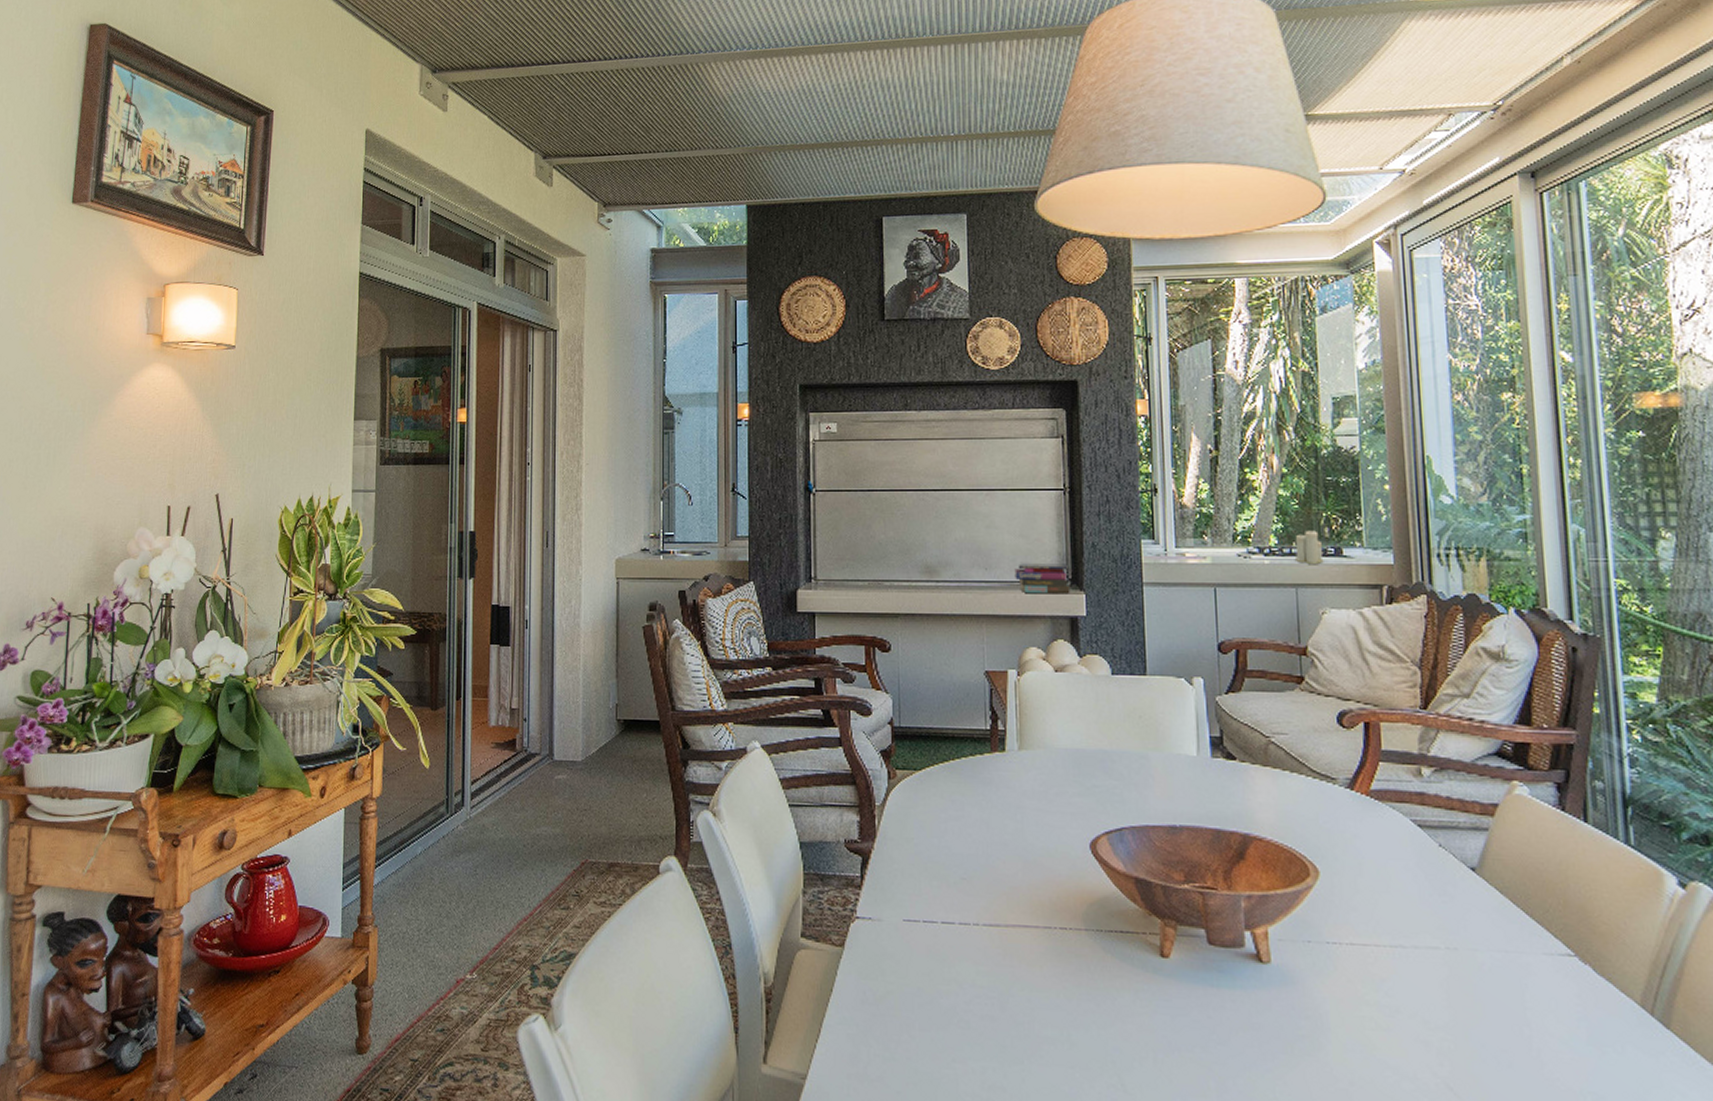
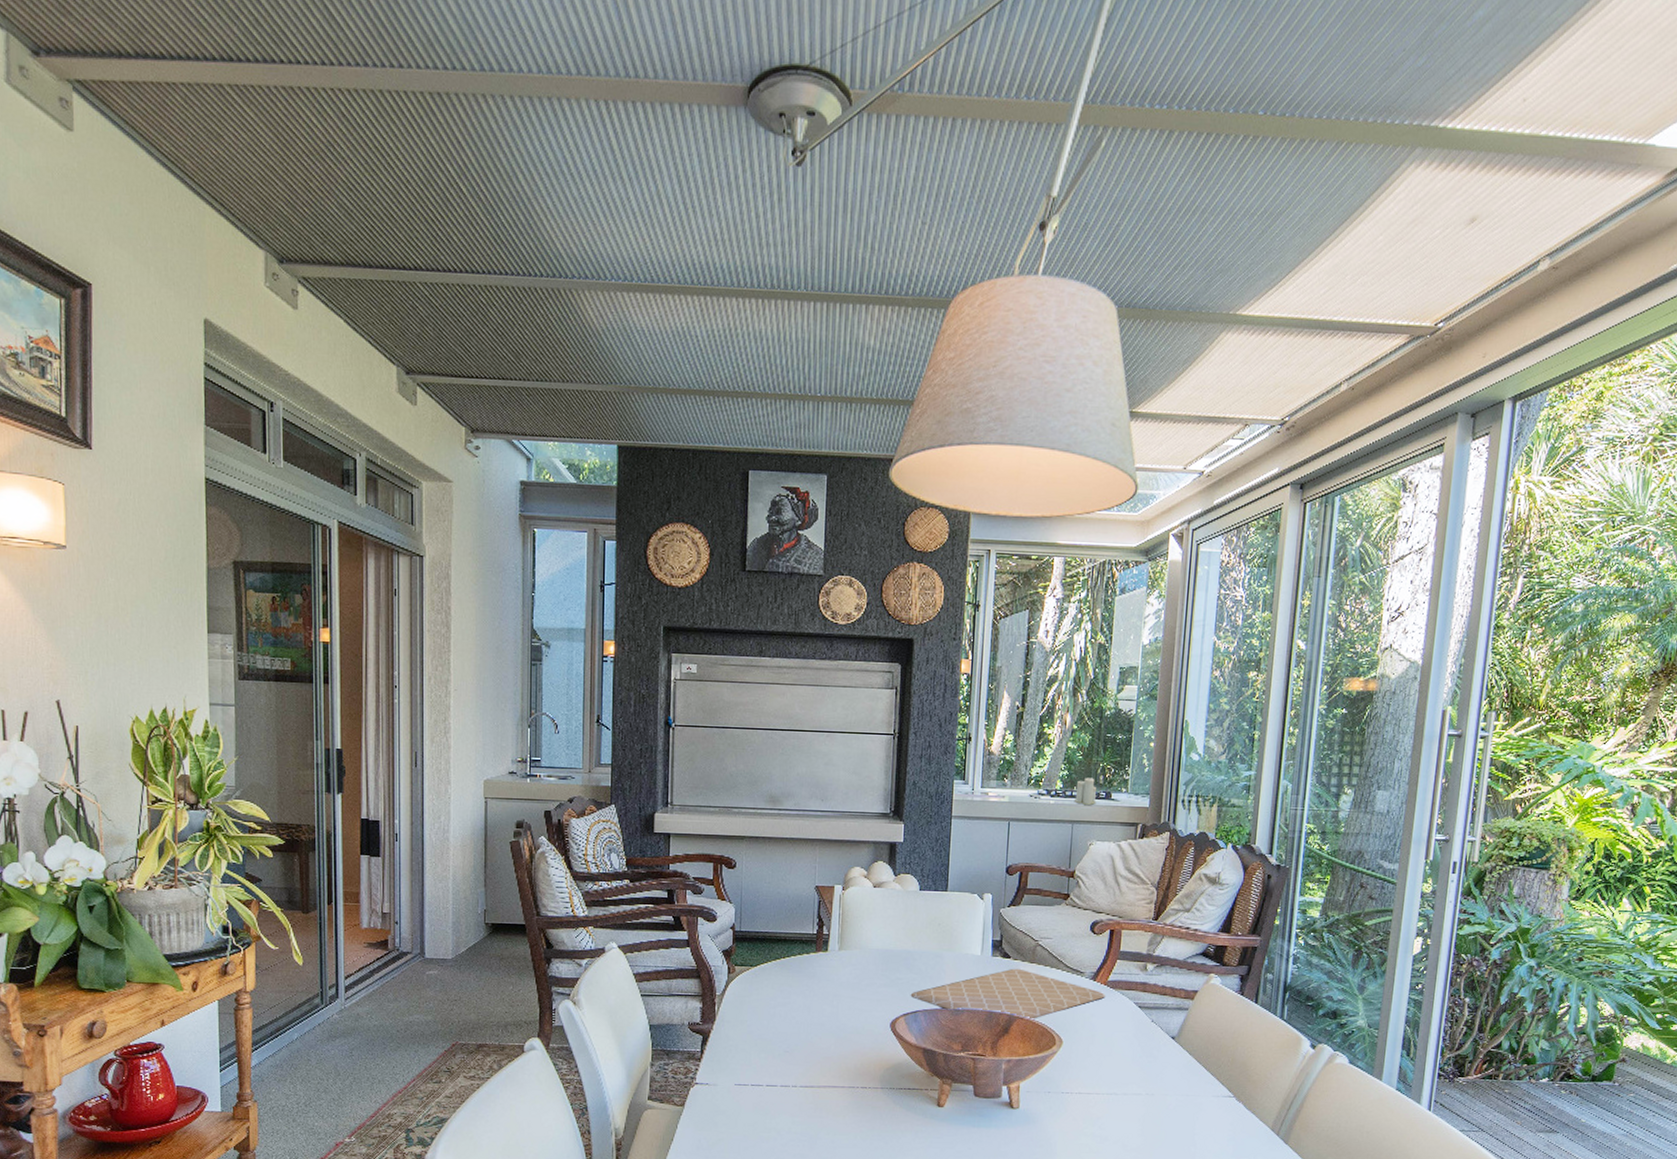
books: present [1014,562,1070,594] -> none [846,795,892,824]
placemat: none [1112,773,1369,843] -> present [910,968,1105,1021]

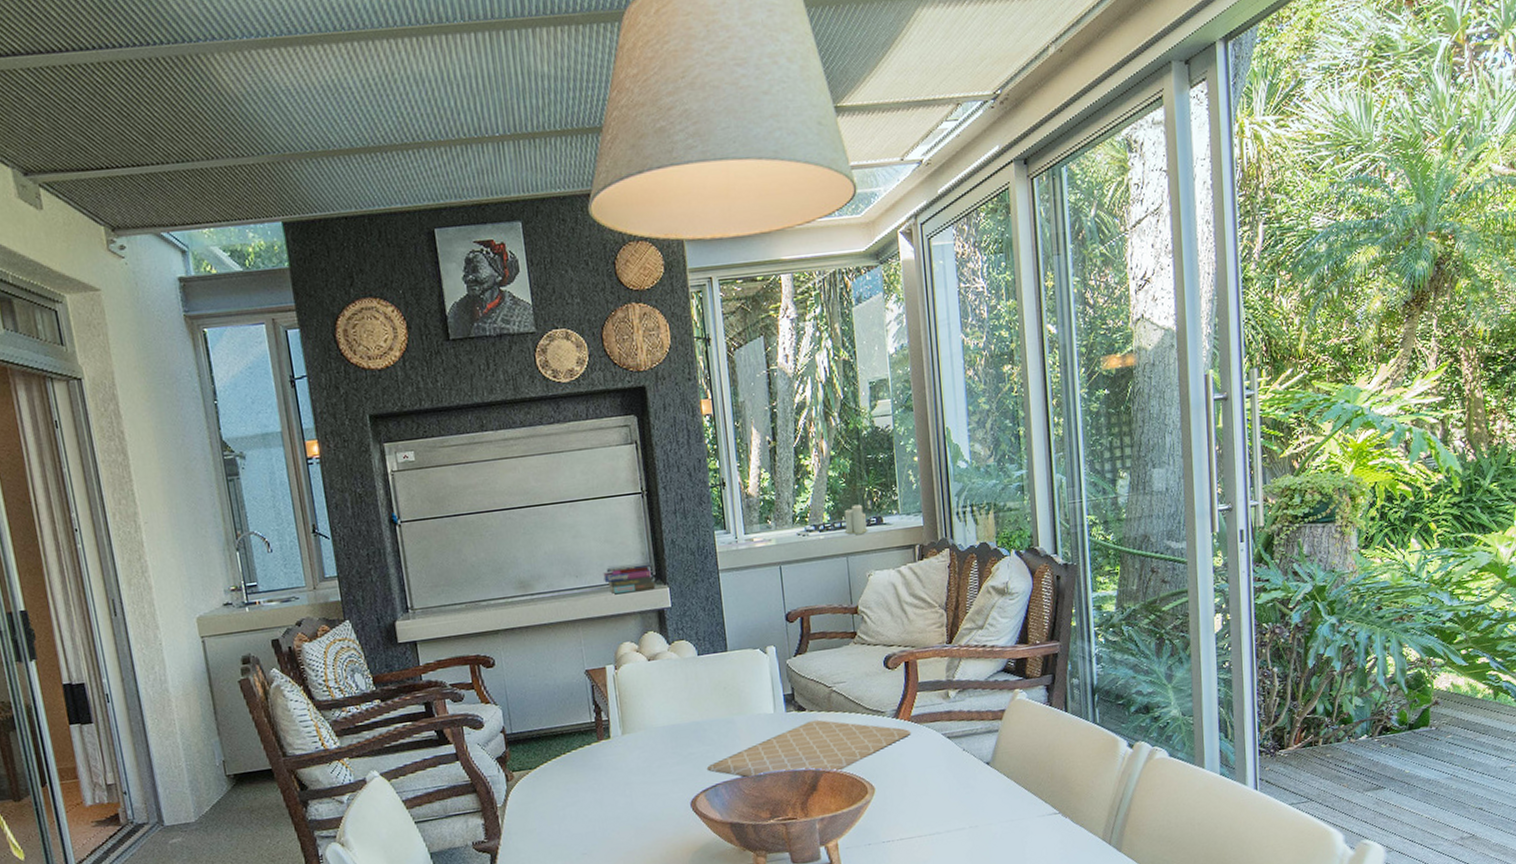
books: none [846,795,892,824] -> present [603,562,656,595]

